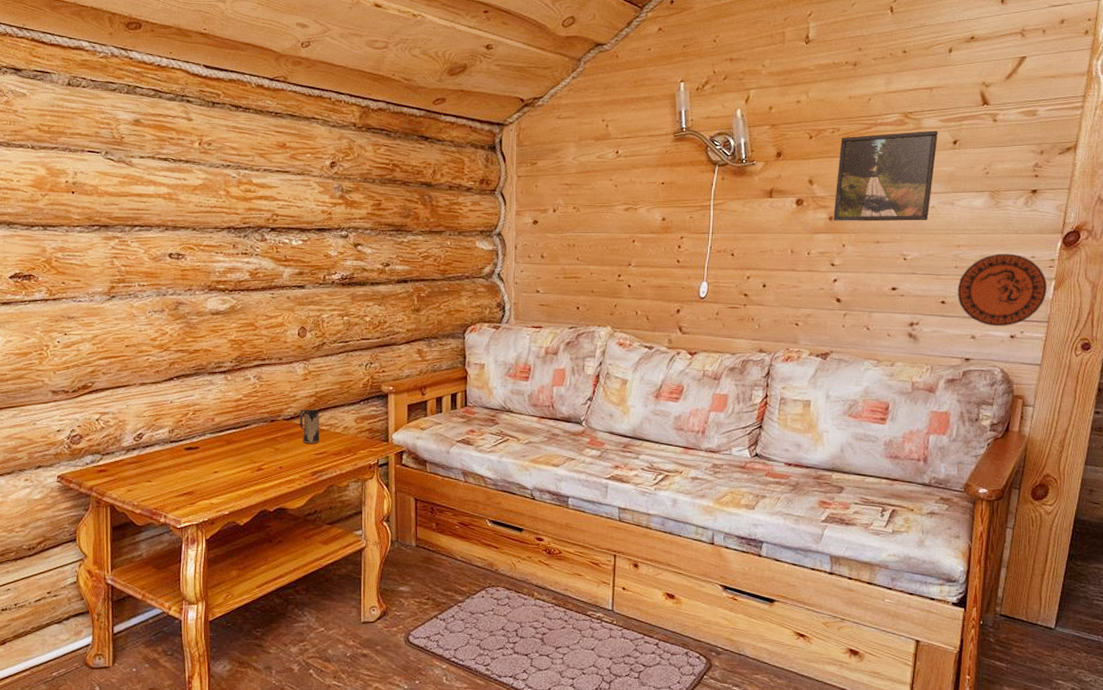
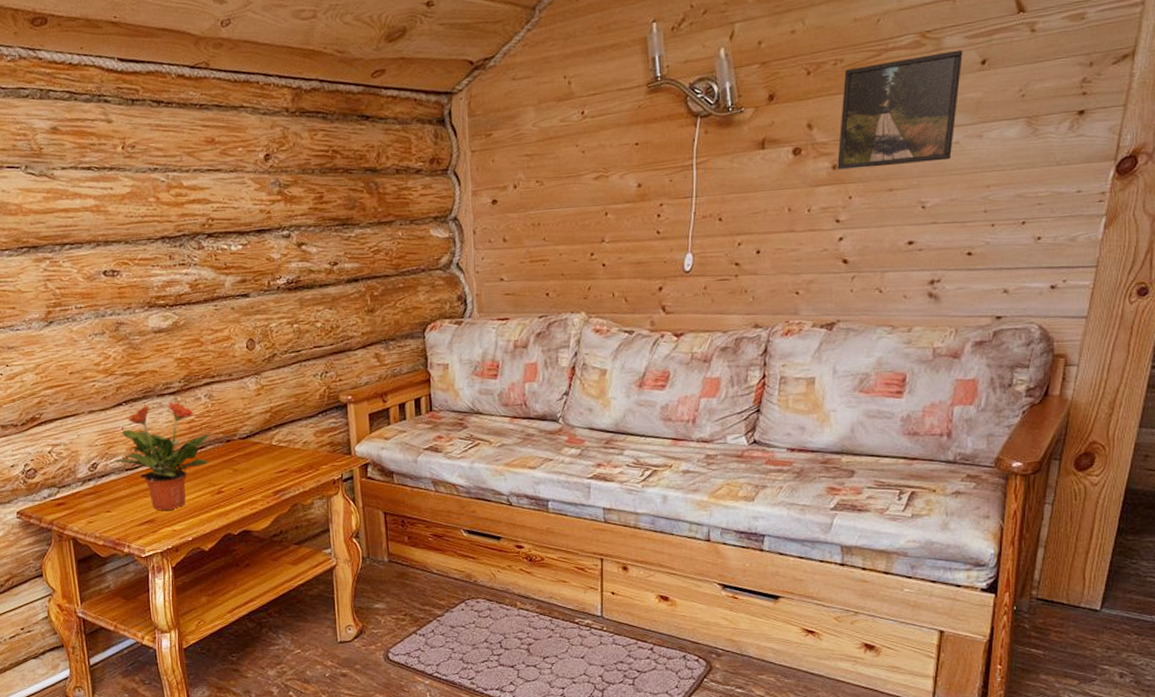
potted plant: none [158,380,256,484] -> present [113,401,210,511]
mug: present [299,409,320,444] -> none [255,425,279,462]
decorative plate: present [957,253,1047,327] -> none [986,189,1096,277]

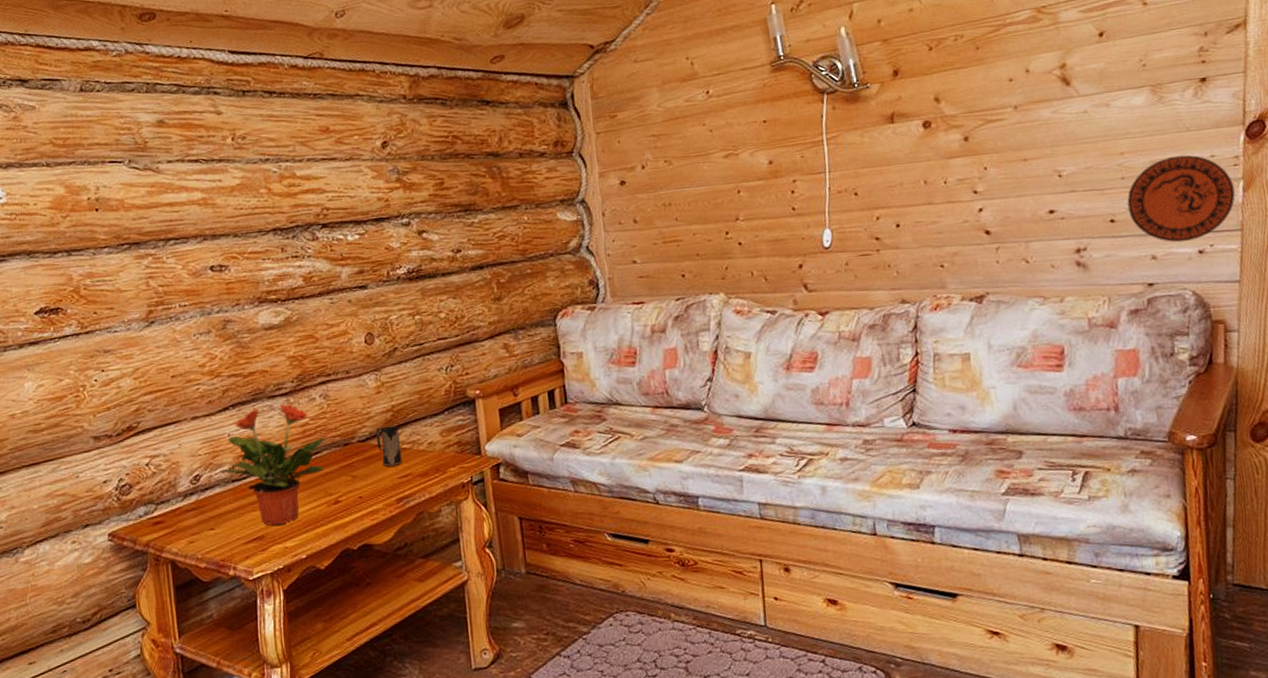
mug: none [255,425,279,462] -> present [375,426,402,467]
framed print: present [837,49,963,170] -> none [965,23,1082,141]
decorative plate: none [986,189,1096,277] -> present [1127,155,1236,243]

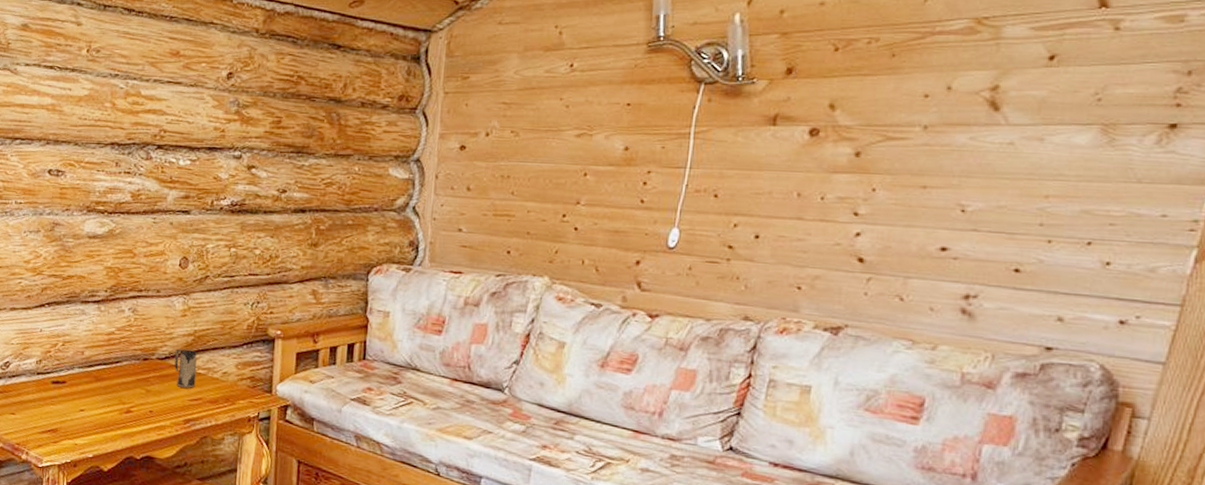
potted plant: present [218,403,326,526] -> none [26,309,128,423]
decorative plate: present [1127,155,1236,243] -> none [1039,208,1184,308]

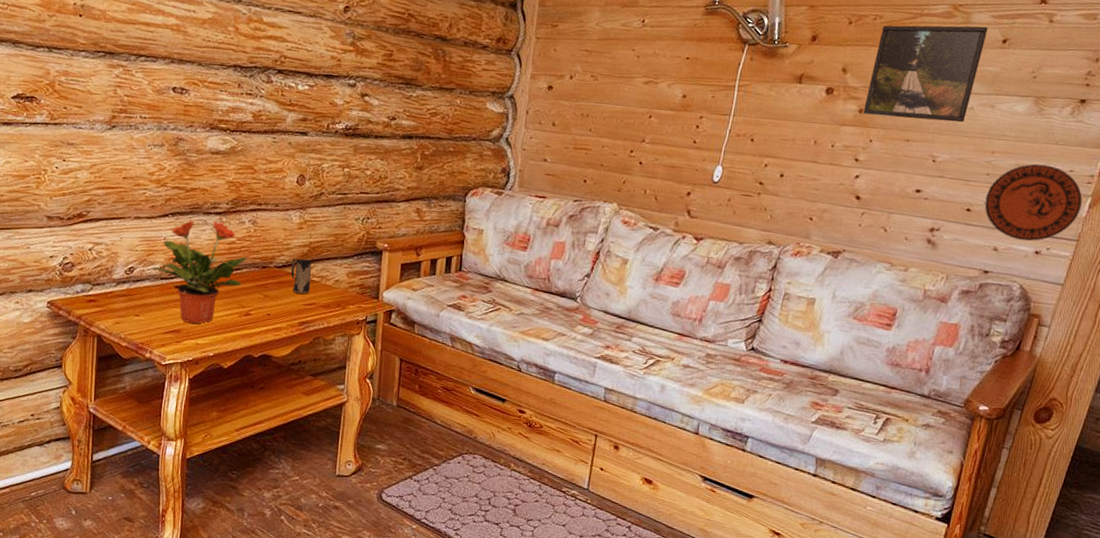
potted plant: none [26,309,128,423] -> present [150,219,248,324]
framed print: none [861,41,1026,162] -> present [863,25,988,123]
decorative plate: none [1039,208,1184,308] -> present [984,163,1083,242]

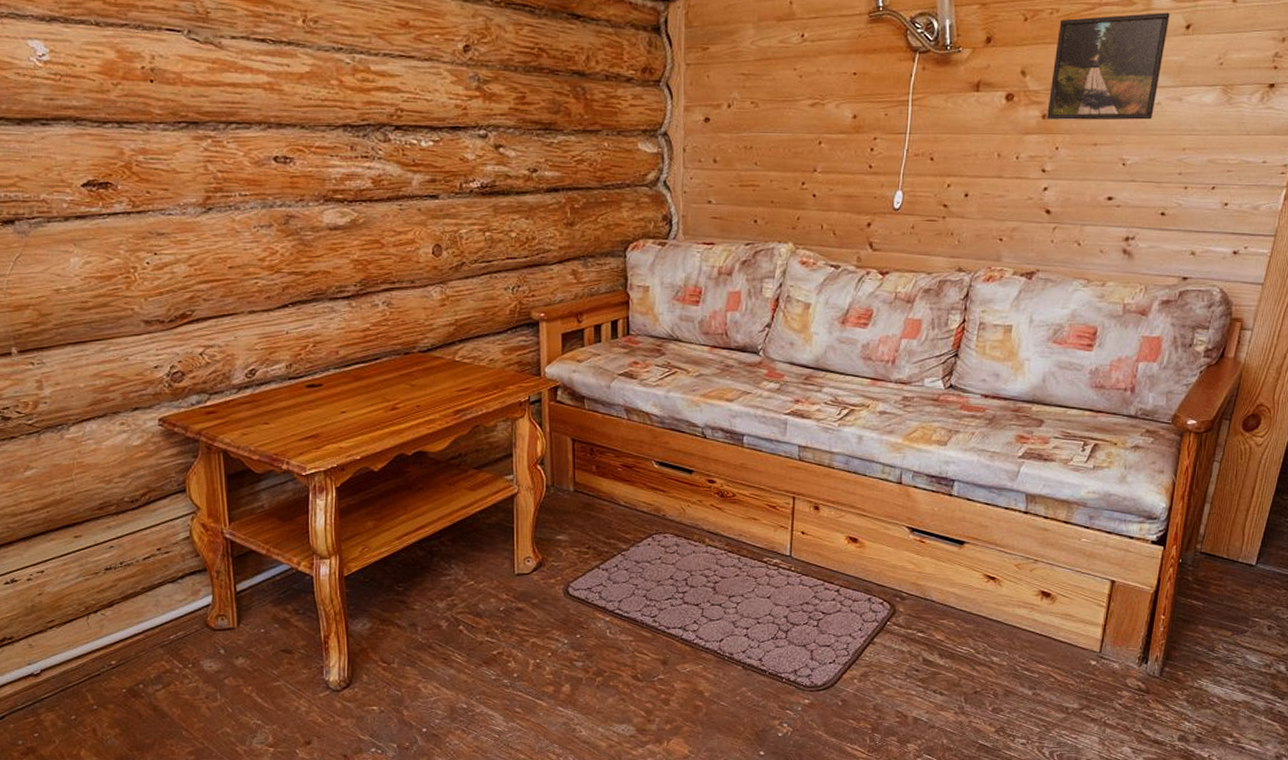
potted plant: present [150,219,248,324] -> none [274,307,387,425]
mug: present [290,258,312,294] -> none [437,339,462,379]
decorative plate: present [984,163,1083,242] -> none [1179,157,1277,242]

